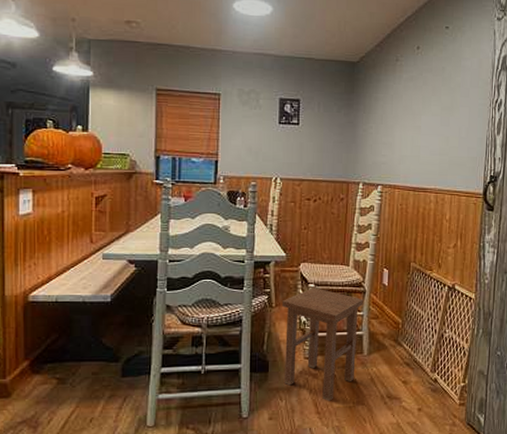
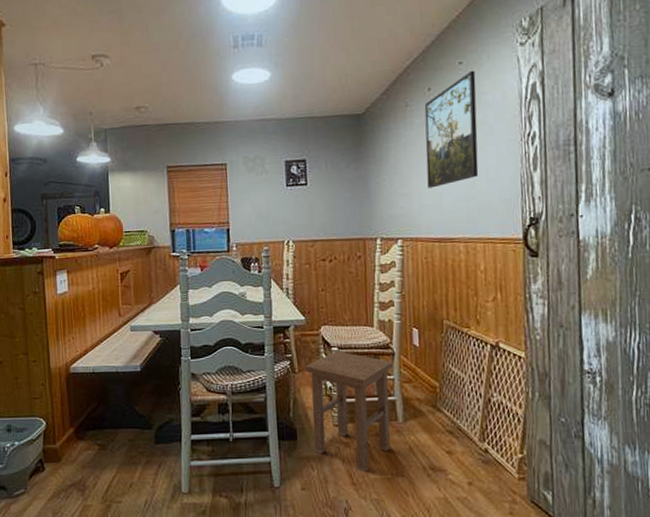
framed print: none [409,36,459,140] -> present [424,70,479,188]

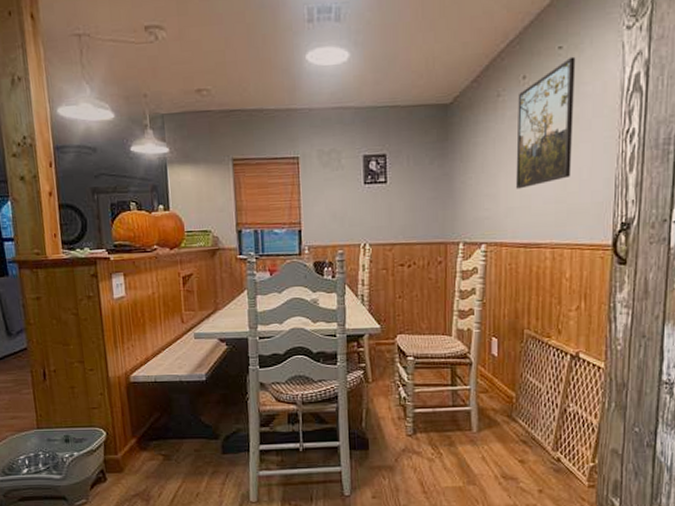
stool: present [305,351,393,473] -> none [379,361,470,482]

